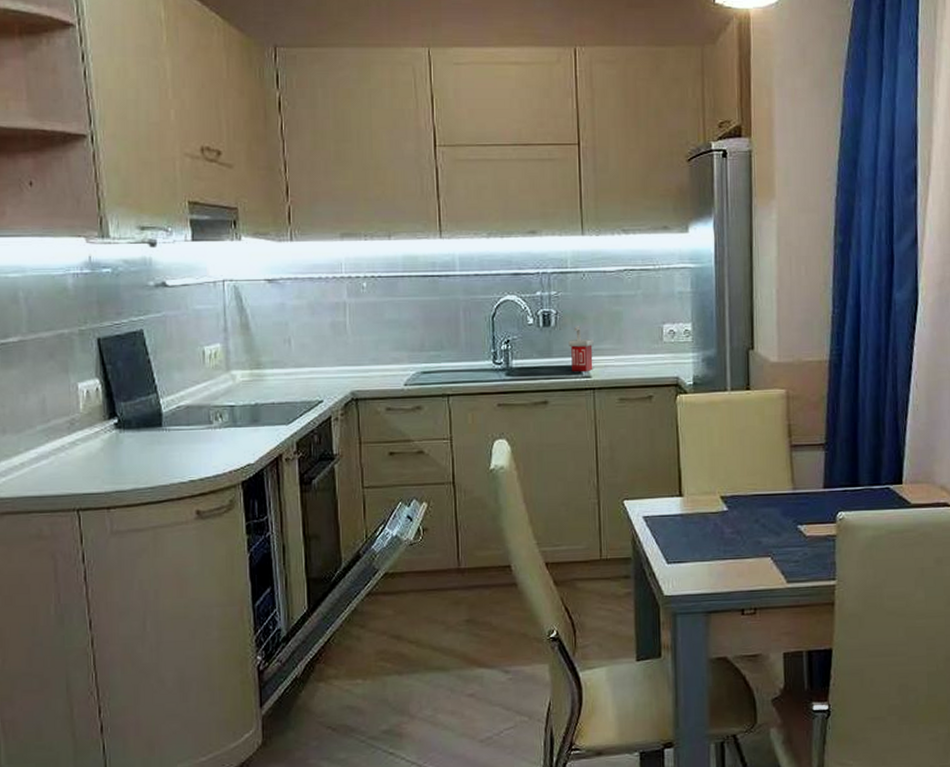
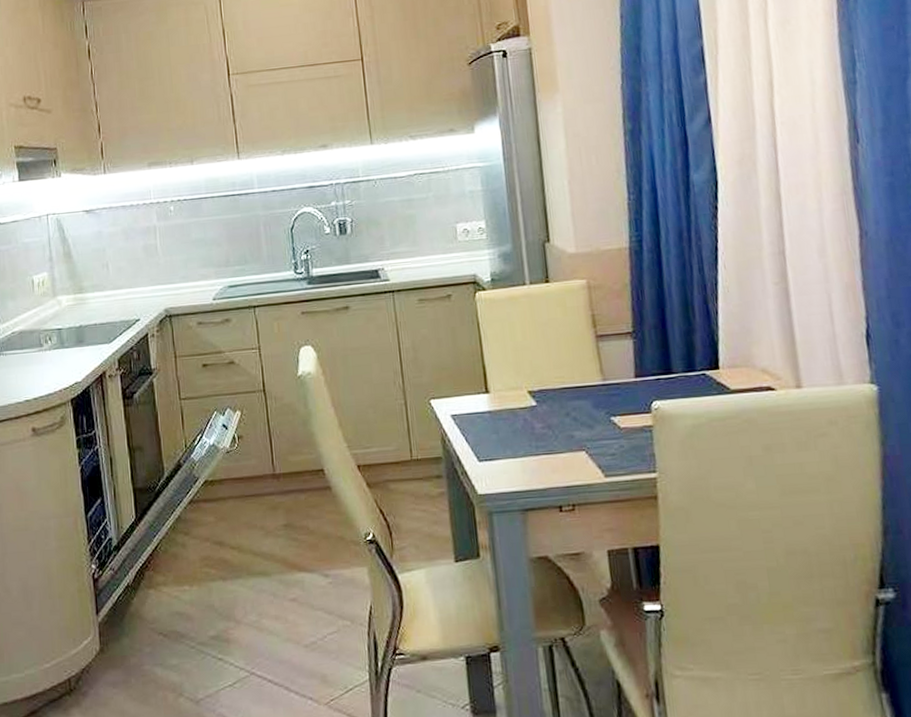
soap dispenser: present [568,326,594,373] -> none [365,231,391,277]

